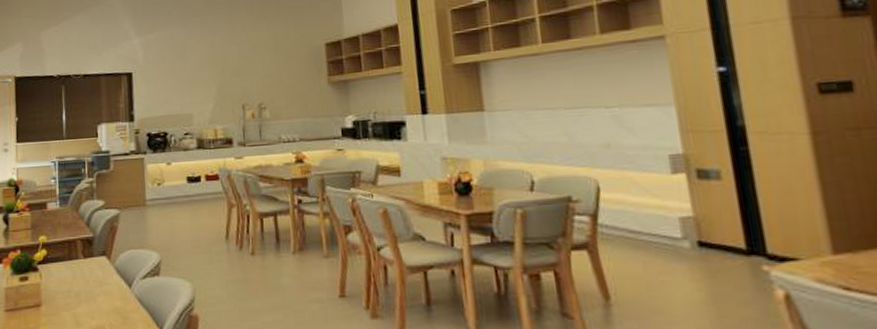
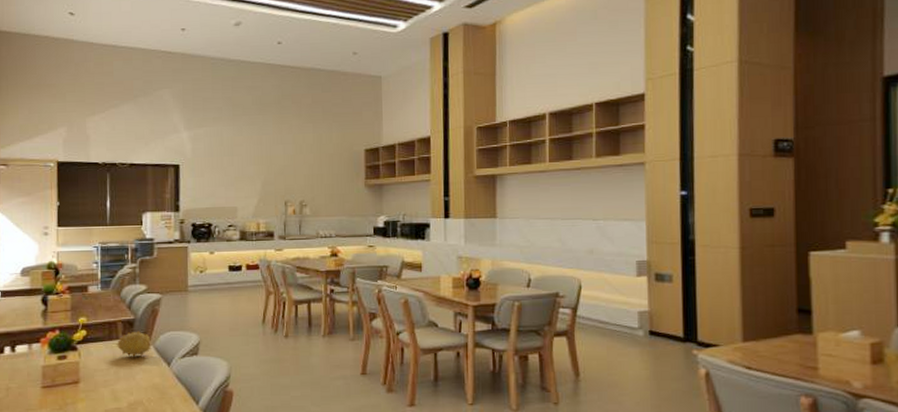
fruit: none [76,249,112,278] -> present [116,331,152,357]

